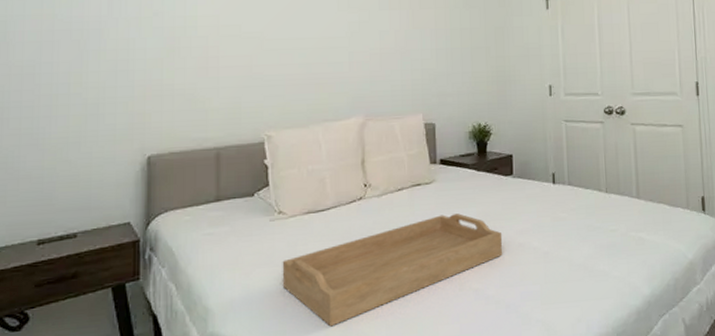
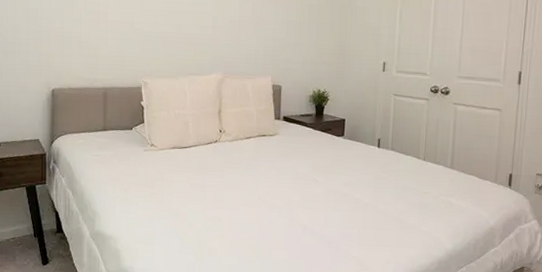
serving tray: present [282,213,503,327] -> none [152,162,331,239]

